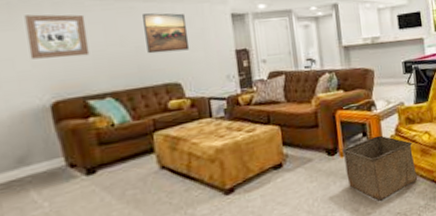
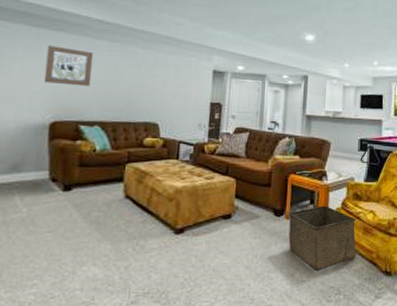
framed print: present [143,13,190,54] -> none [137,59,175,96]

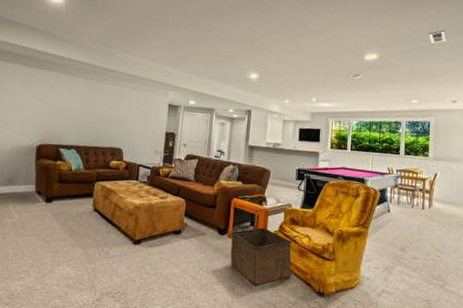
wall art: present [44,45,94,87] -> none [33,82,72,116]

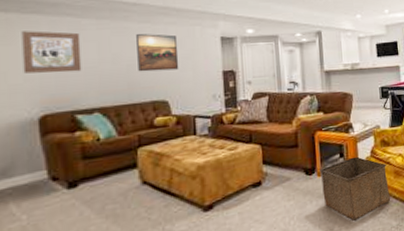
wall art: none [33,82,72,116] -> present [21,31,82,74]
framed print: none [106,94,137,126] -> present [136,34,179,72]

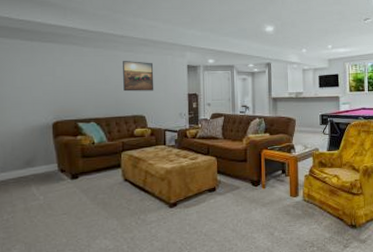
wall art: present [21,31,82,74] -> none [42,56,83,89]
storage bin: present [320,156,391,222] -> none [264,174,325,230]

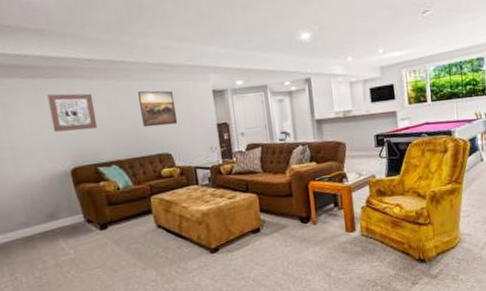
wall art: none [42,56,83,89] -> present [47,93,98,132]

